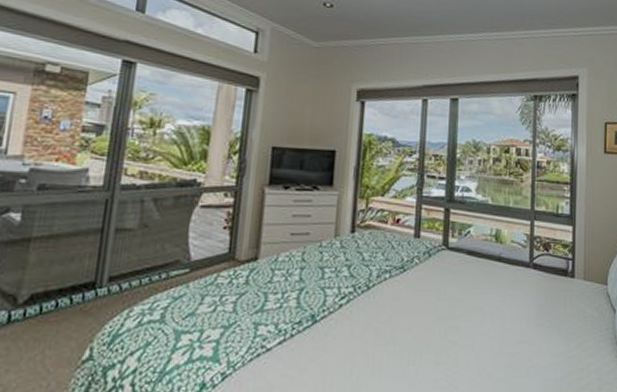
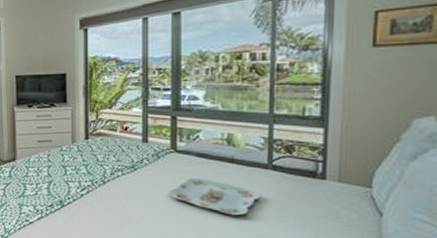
serving tray: none [439,278,523,321] -> present [169,177,261,216]

